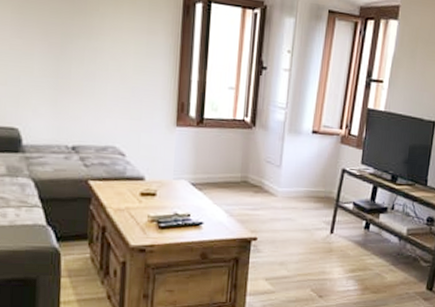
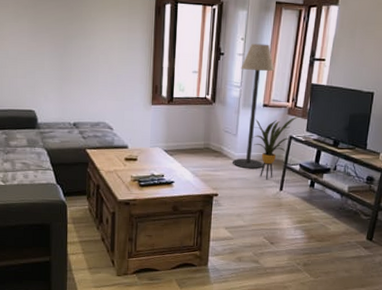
floor lamp: none [275,57,326,208] -> present [233,43,275,169]
house plant: none [299,146,354,221] -> present [252,116,300,180]

